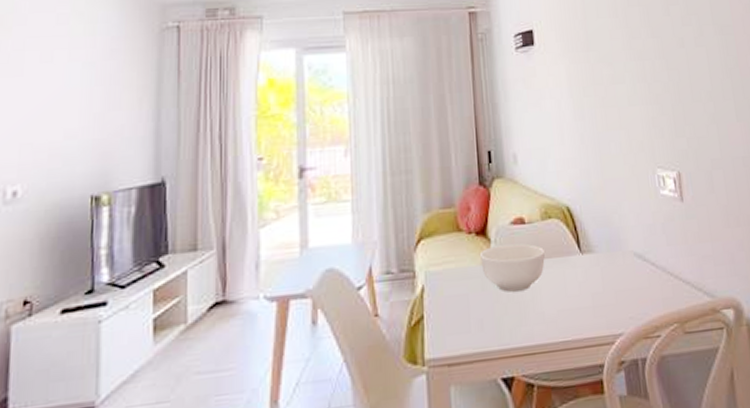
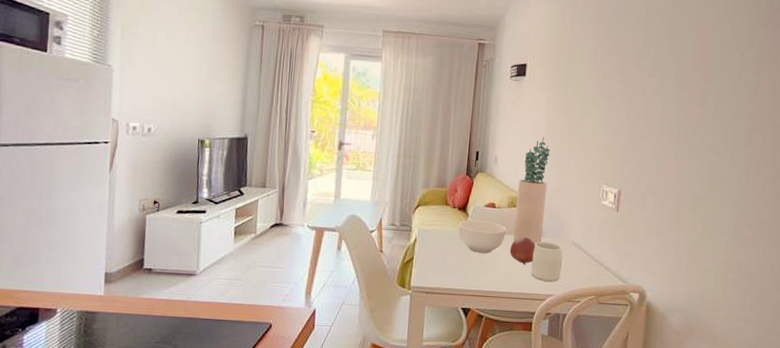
vase: none [548,119,594,266] -> present [513,137,551,244]
fruit: none [554,257,588,298] -> present [510,237,536,265]
mug: none [585,259,628,316] -> present [531,242,563,282]

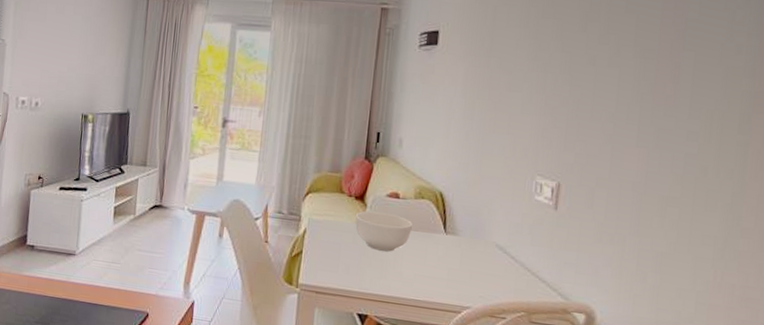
fruit: present [510,237,536,265] -> none [416,234,449,269]
vase: present [513,137,551,244] -> none [420,117,469,244]
mug: present [531,242,563,282] -> none [443,241,484,292]

